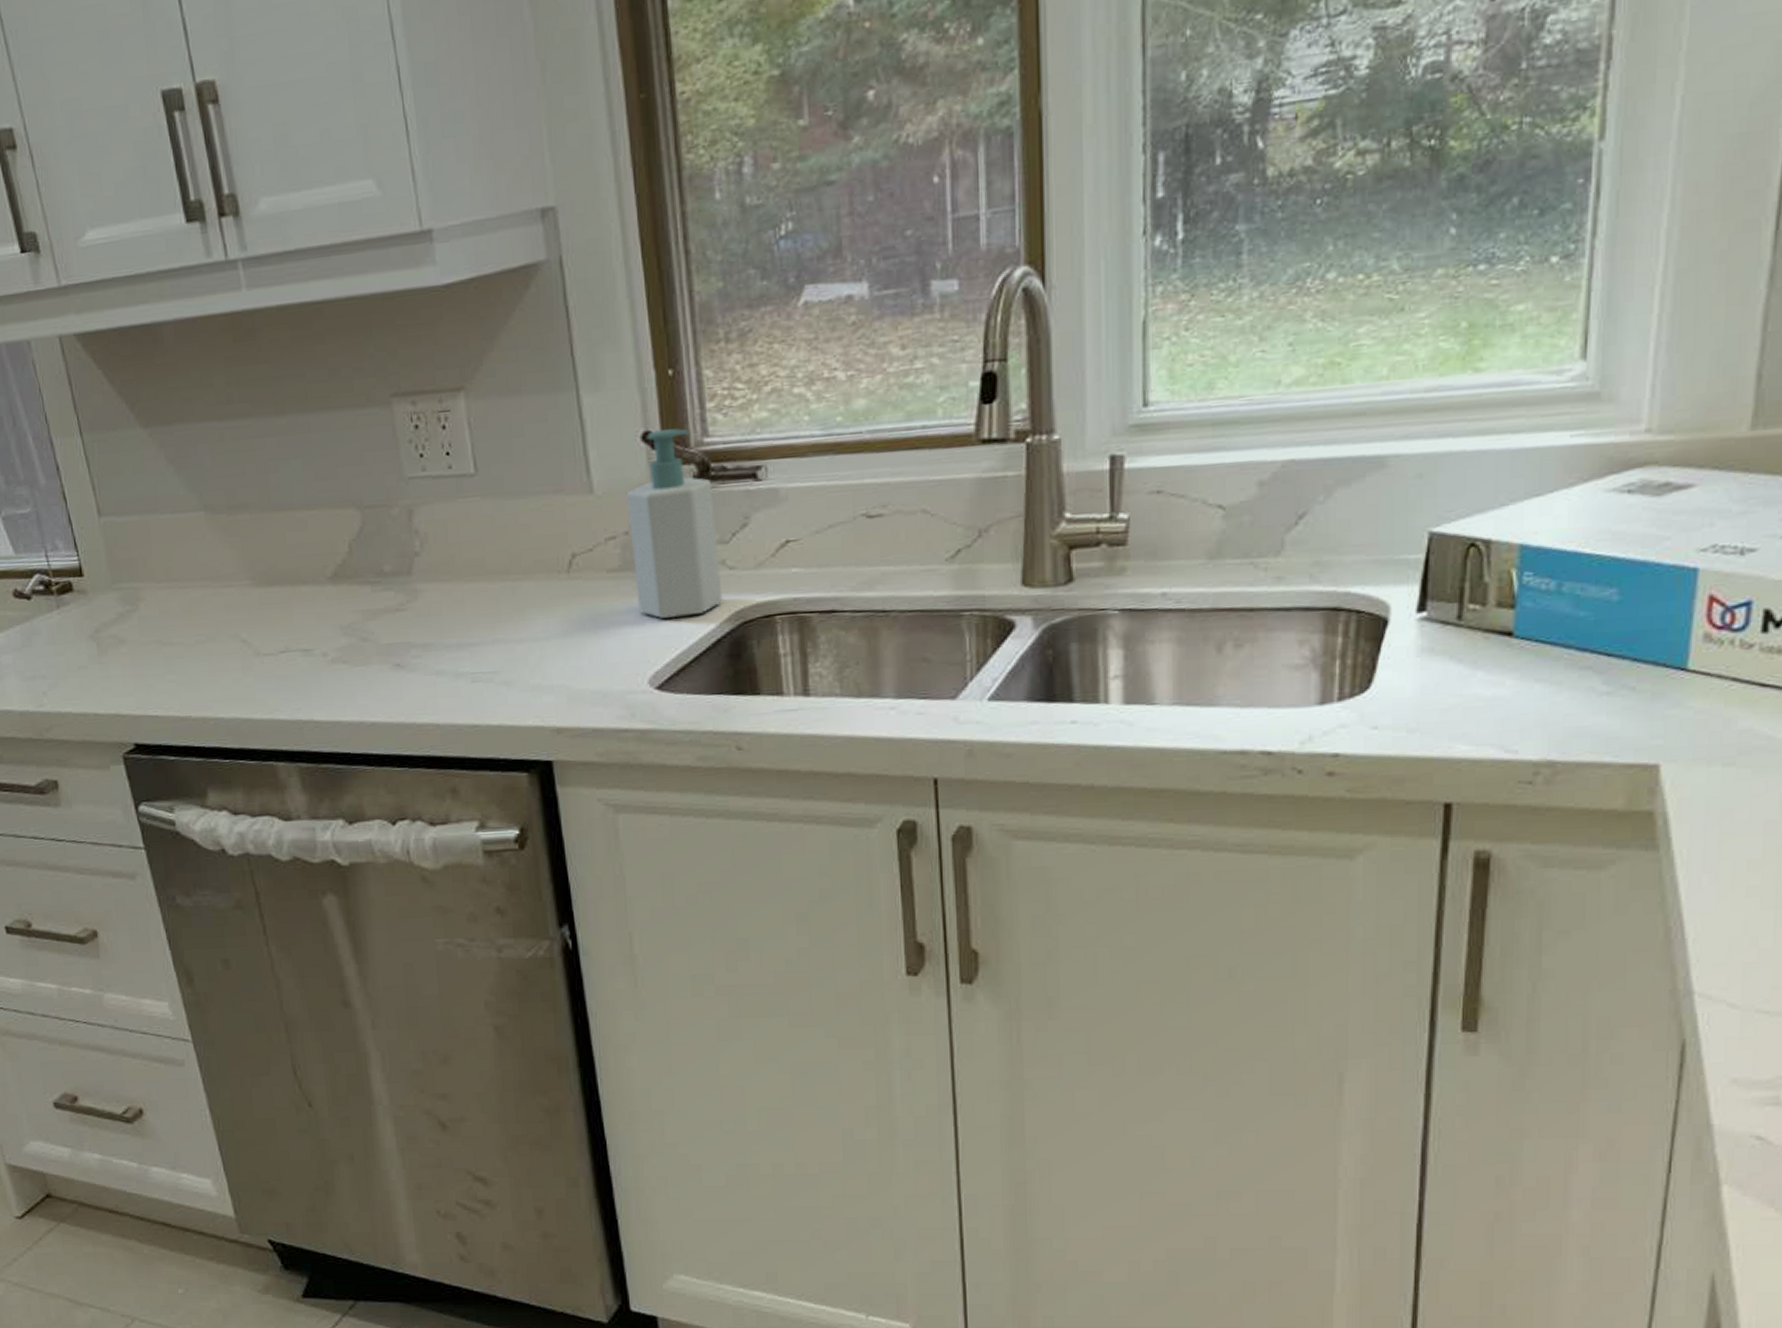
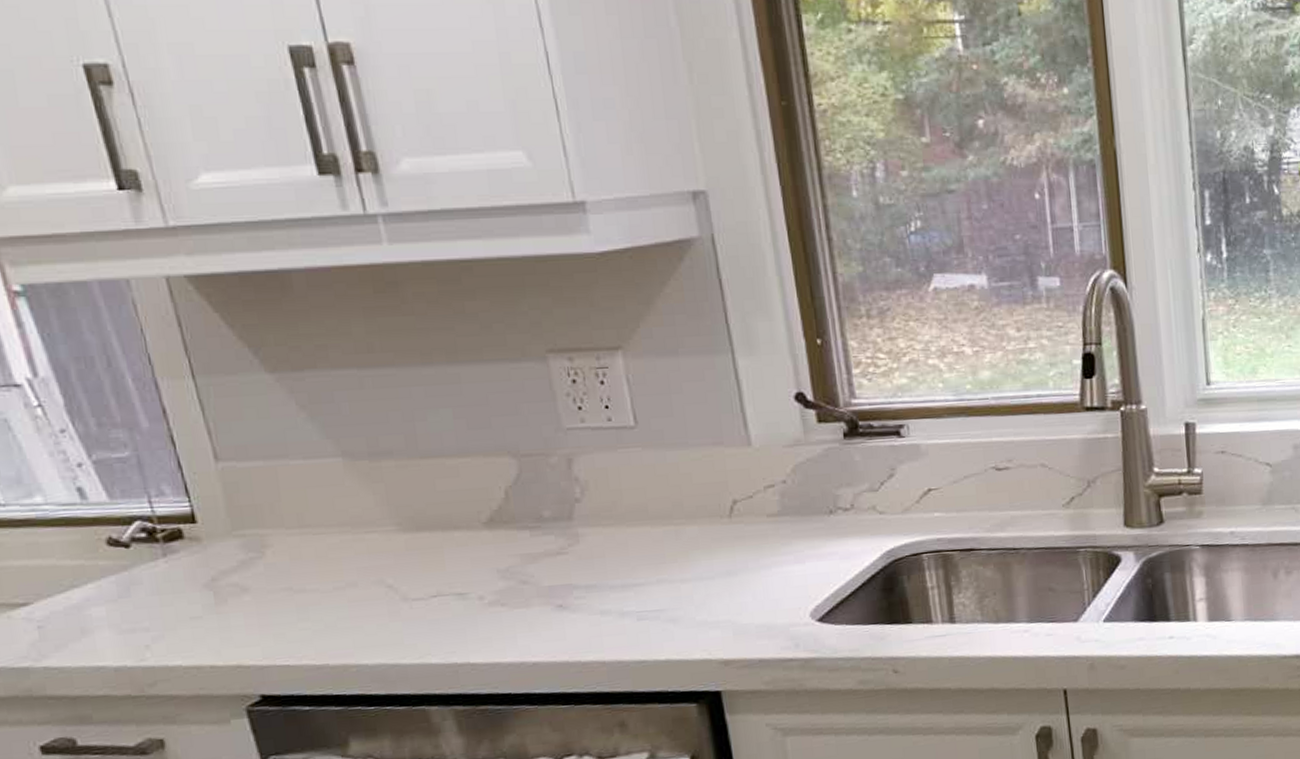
soap bottle: present [626,428,723,618] -> none [782,391,875,558]

